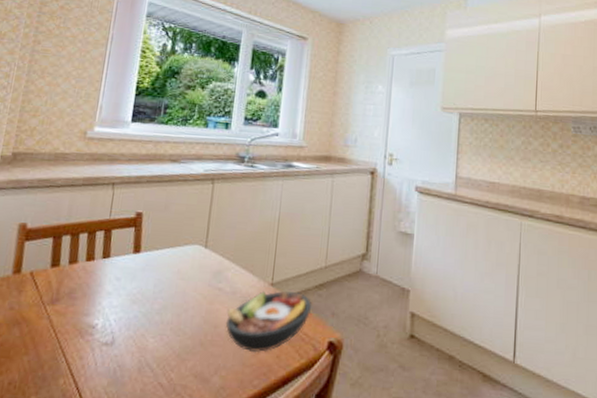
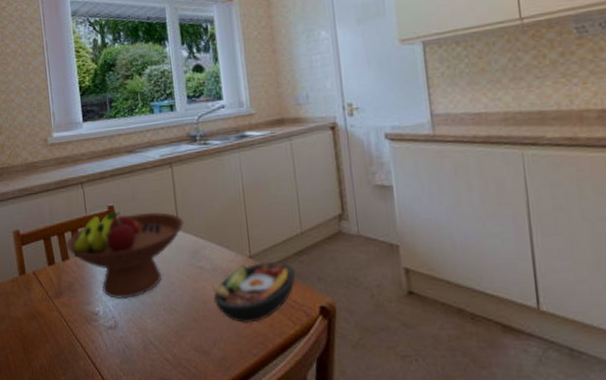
fruit bowl: none [77,219,214,313] -> present [65,211,185,299]

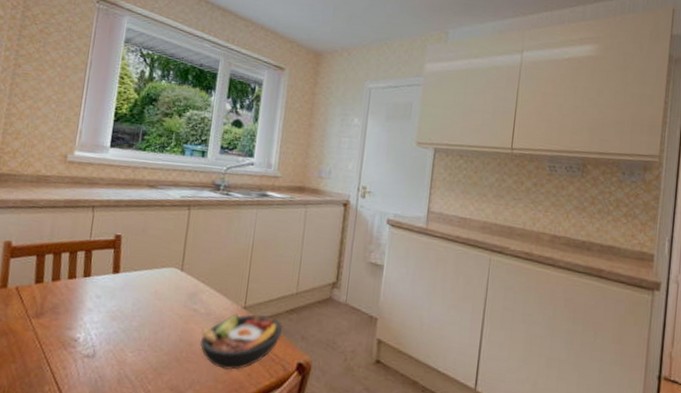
fruit bowl: present [65,211,185,299] -> none [59,241,190,329]

